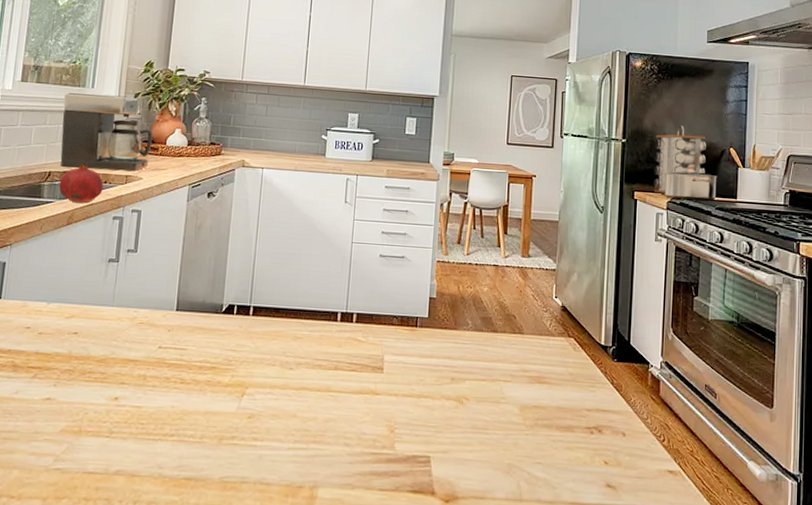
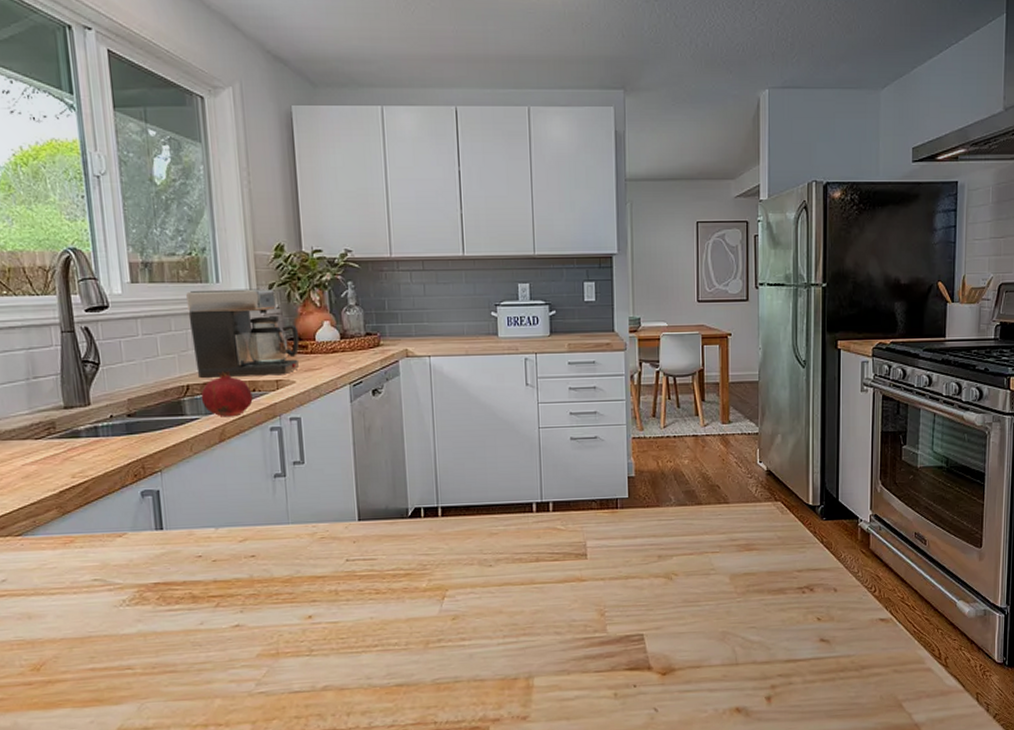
spice rack: present [653,125,706,195] -> none [857,261,913,341]
cooking pot: present [664,165,717,201] -> none [869,305,925,345]

